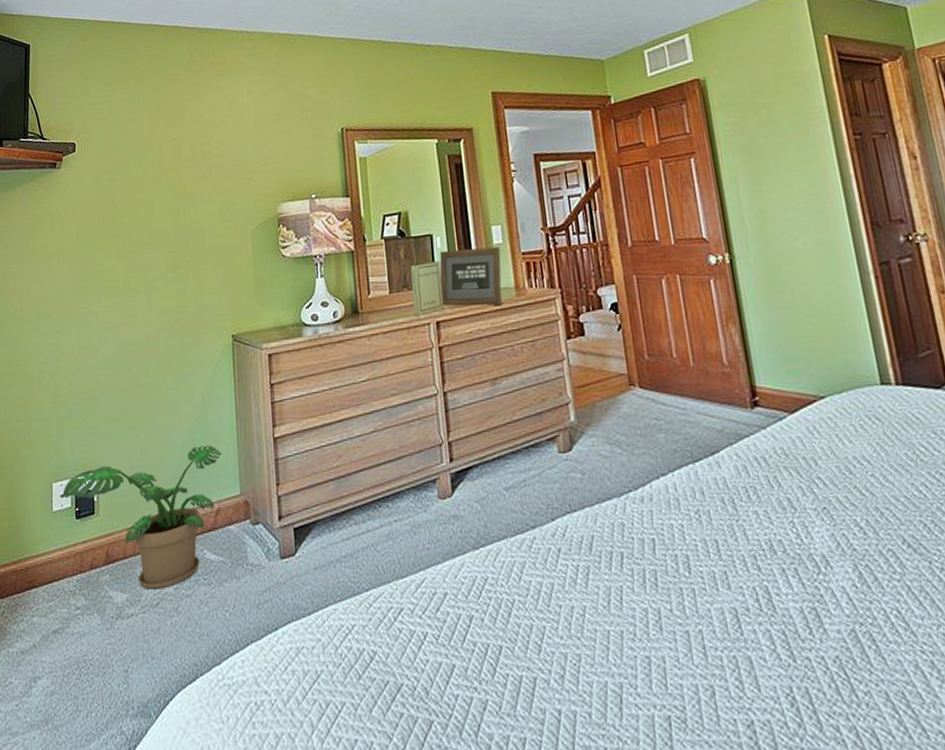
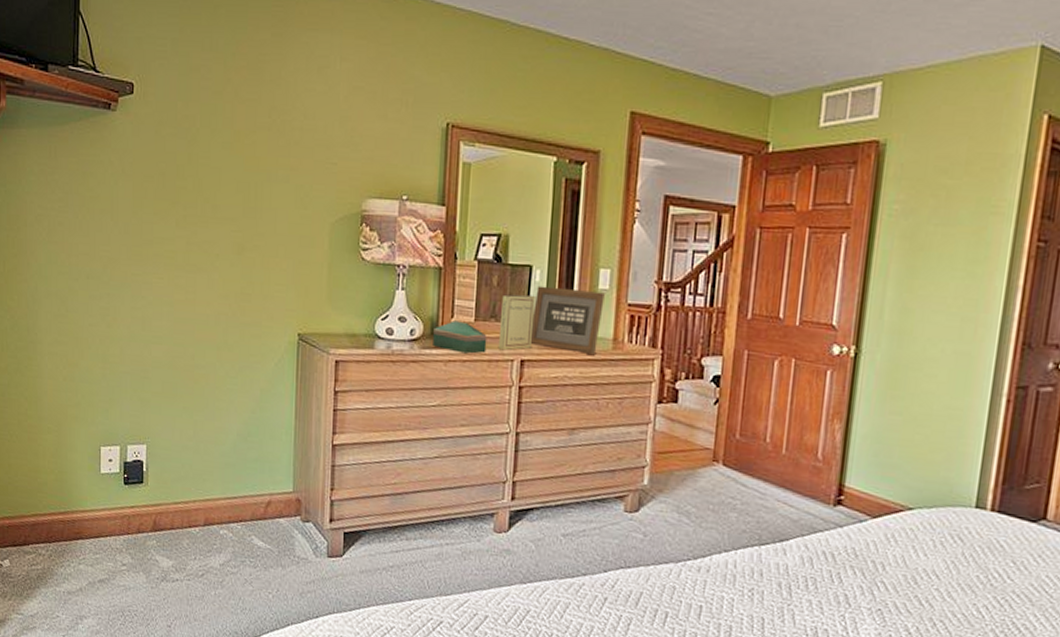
potted plant: present [61,445,222,590] -> none [110,437,278,563]
jewelry box: none [354,296,404,326] -> present [433,320,487,354]

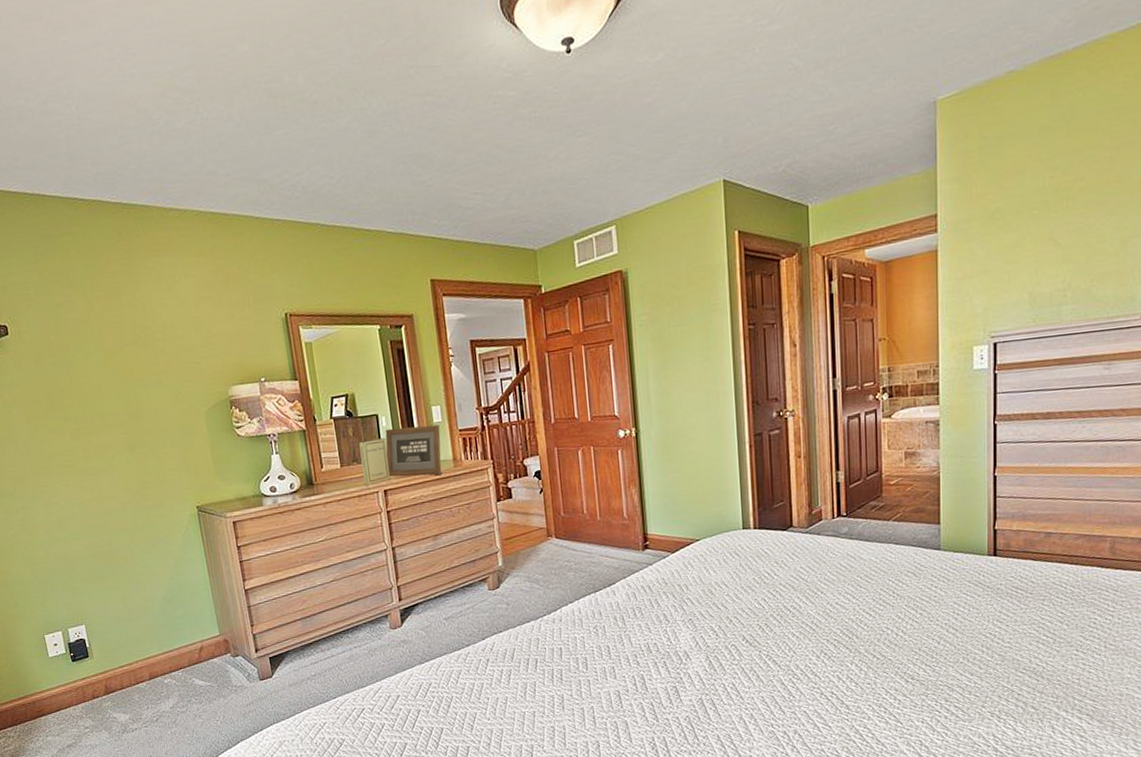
jewelry box: present [433,320,487,354] -> none [309,469,355,495]

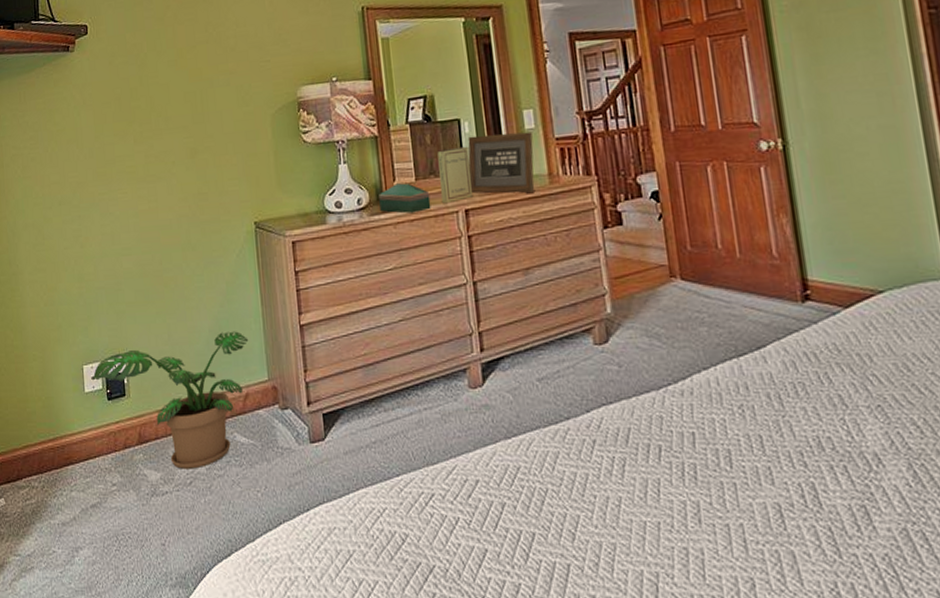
potted plant: none [55,598,200,710] -> present [92,331,249,469]
jewelry box: none [309,469,355,495] -> present [379,182,431,214]

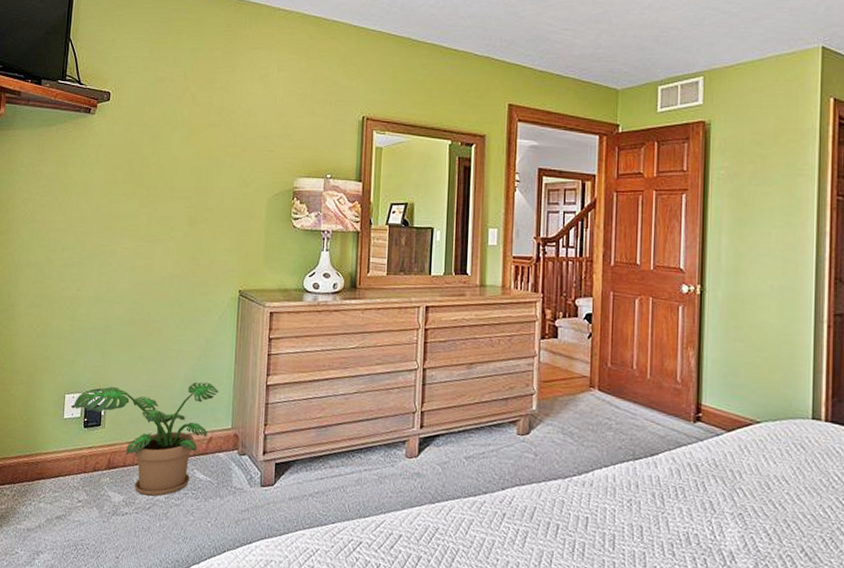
jewelry box: present [379,182,431,214] -> none [352,275,398,303]
book: present [437,146,473,204] -> none [406,251,437,299]
picture frame: present [467,131,535,194] -> none [433,244,493,299]

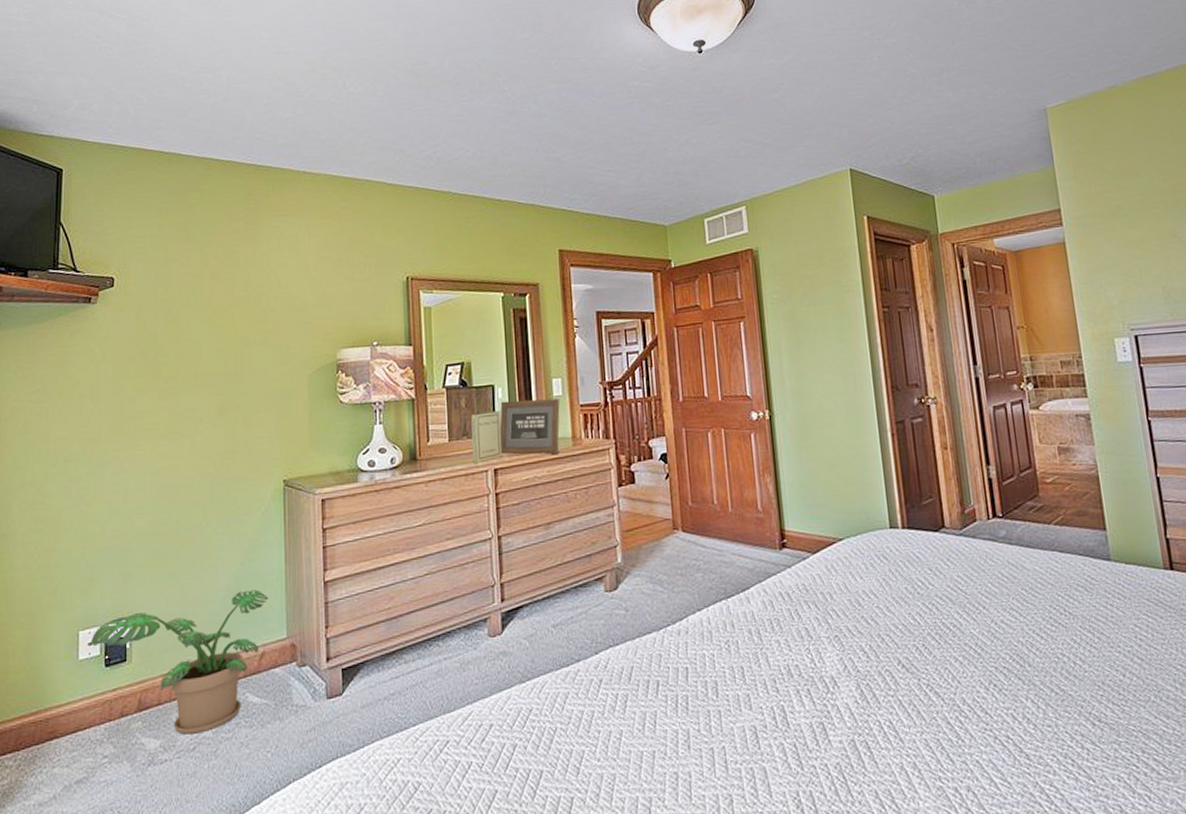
book: none [406,251,437,299] -> present [471,410,503,464]
picture frame: none [433,244,493,299] -> present [500,398,560,454]

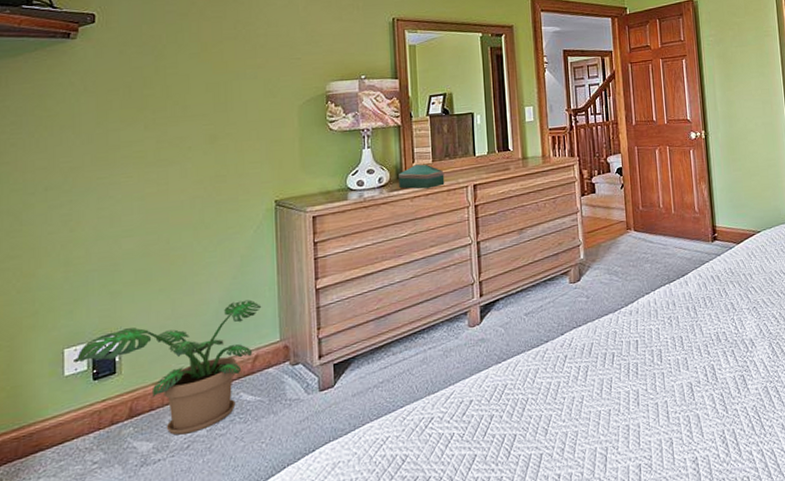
jewelry box: none [412,443,462,473] -> present [399,164,445,189]
book: present [471,410,503,464] -> none [453,134,481,181]
picture frame: present [500,398,560,454] -> none [478,123,532,172]

